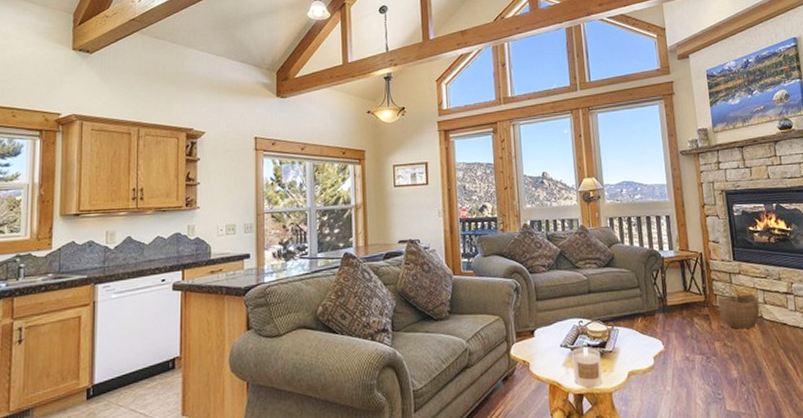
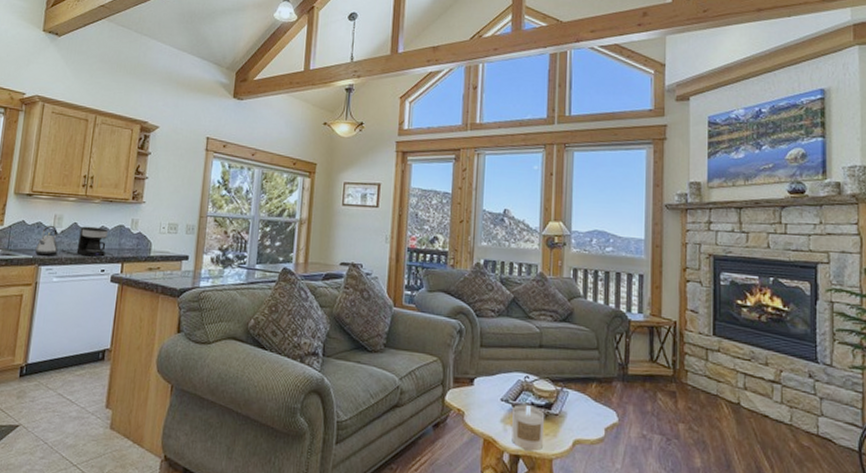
kettle: none [88,242,114,275] -> present [34,225,59,257]
coffee maker: none [117,237,173,270] -> present [61,226,114,259]
woven basket: present [717,284,760,330] -> none [687,361,738,415]

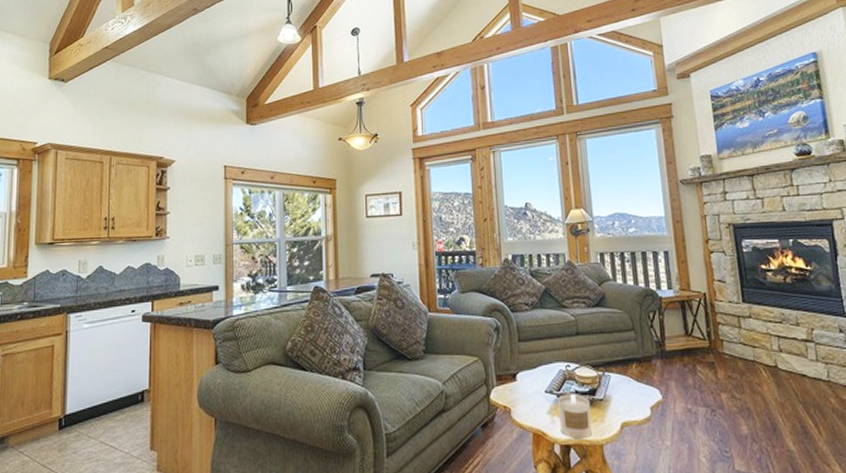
kettle: present [34,225,59,257] -> none [62,271,86,305]
coffee maker: present [61,226,114,259] -> none [88,267,143,300]

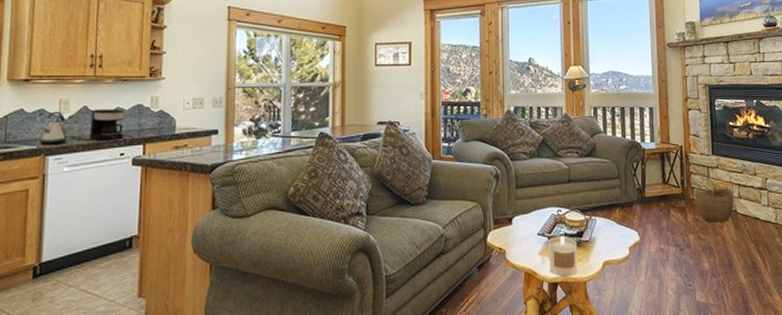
kettle: none [62,271,86,305] -> present [38,111,67,146]
coffee maker: none [88,267,143,300] -> present [70,108,134,142]
woven basket: none [723,329,775,380] -> present [694,178,735,223]

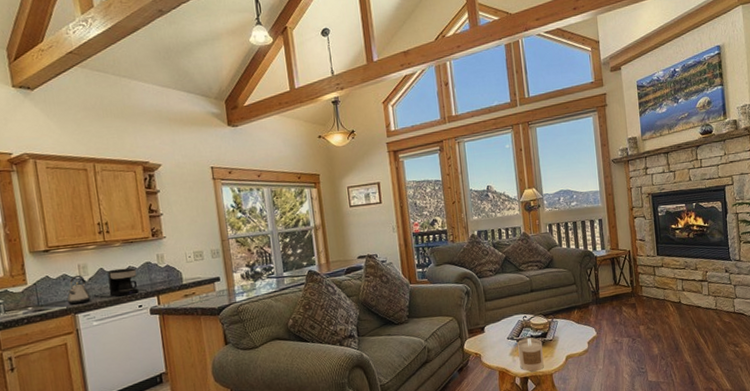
woven basket: present [694,178,735,223] -> none [642,276,679,314]

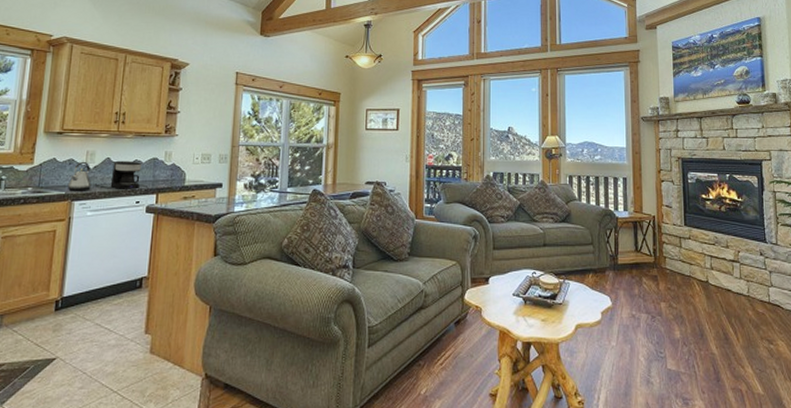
candle: present [516,338,544,372] -> none [522,298,551,338]

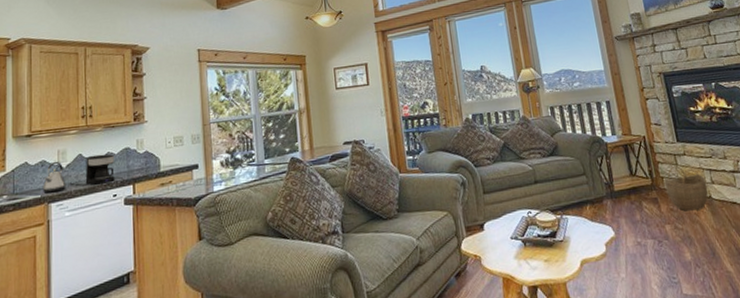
woven basket: none [666,248,706,292] -> present [664,166,709,211]

